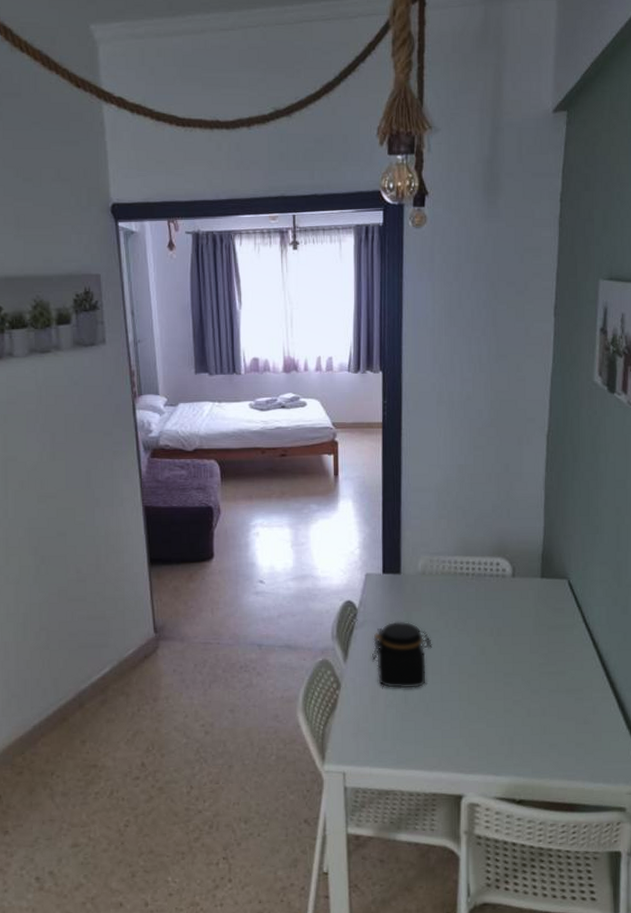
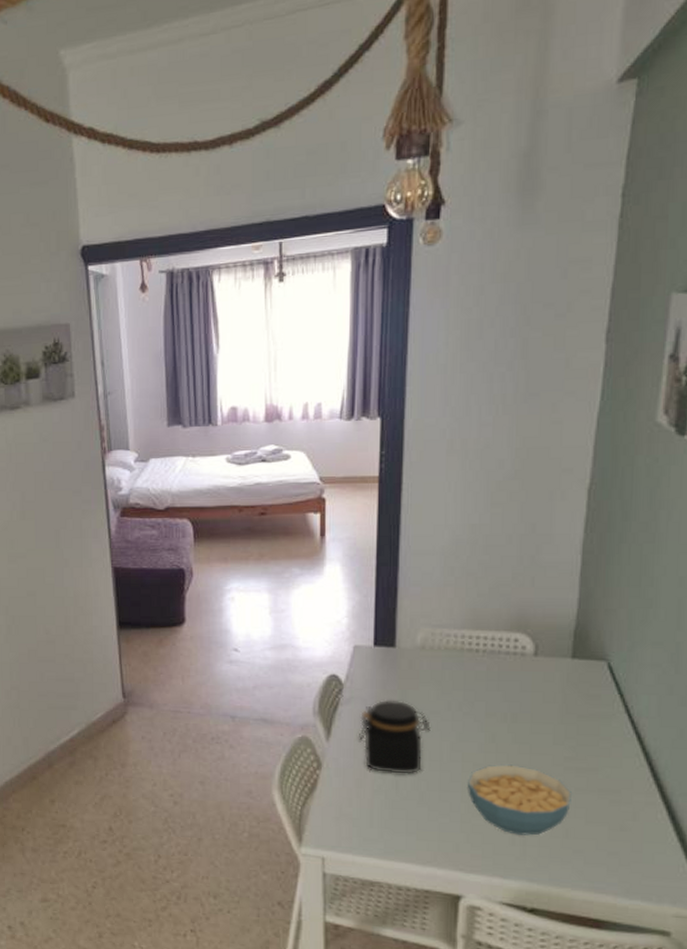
cereal bowl: none [463,673,546,735] -> present [467,764,571,836]

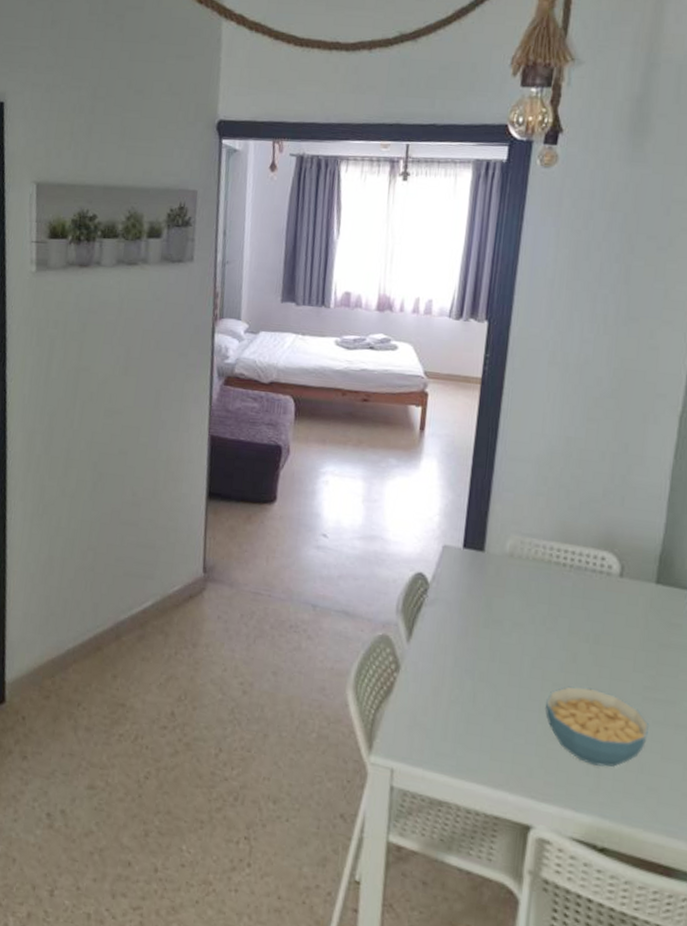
jar: present [358,699,431,774] -> none [438,605,513,688]

